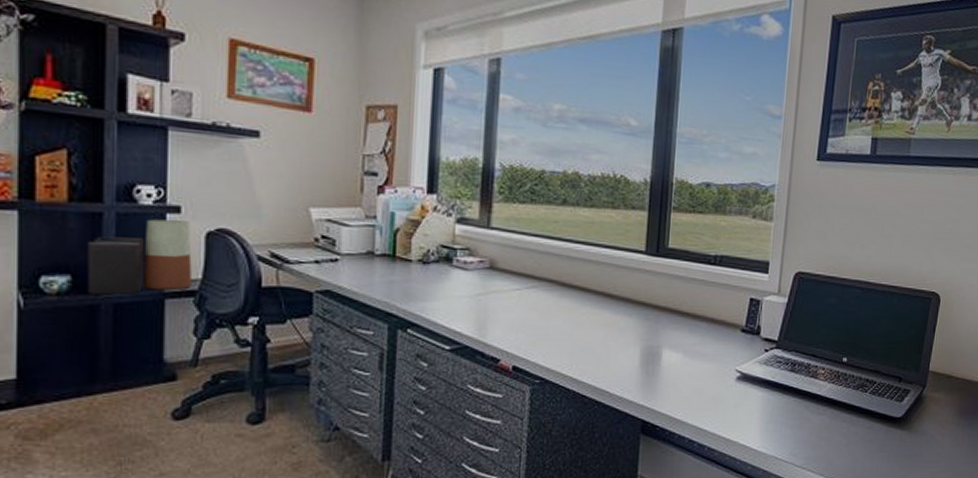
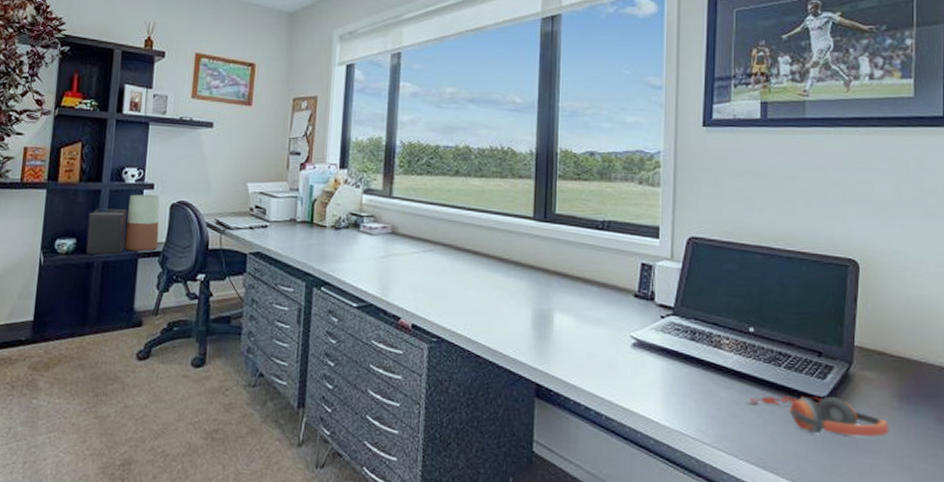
headphones: none [834,416,949,450] -> present [746,396,890,438]

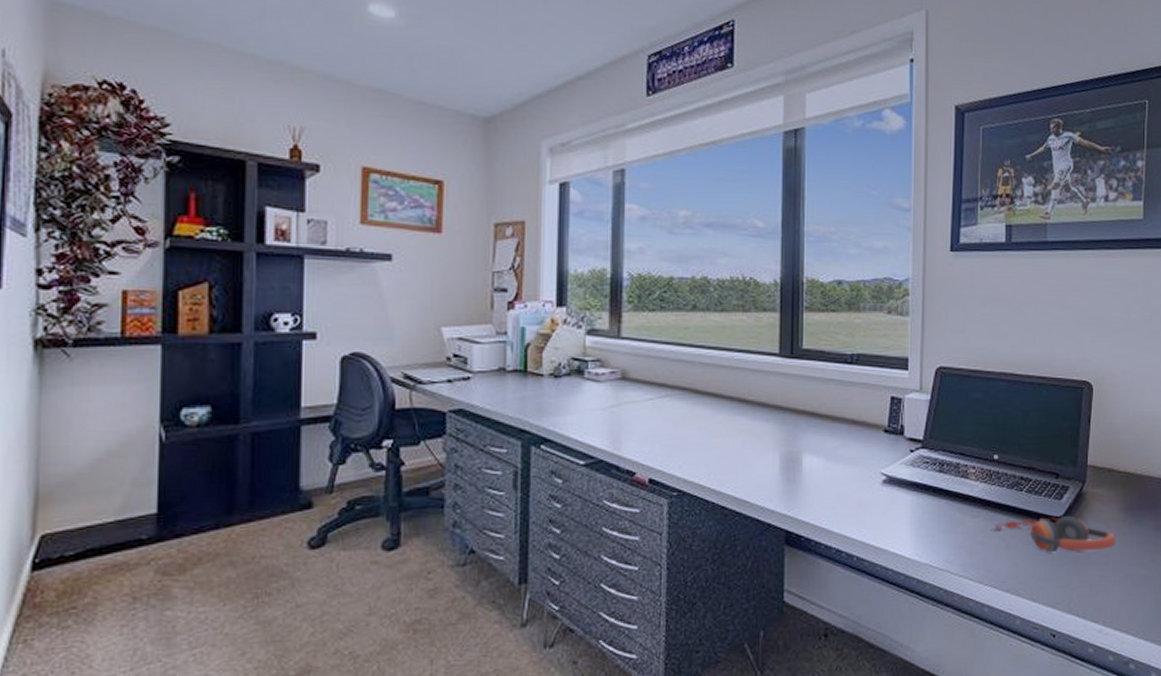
books: present [85,208,127,255] -> none [226,366,282,425]
vase: present [123,194,160,252] -> none [280,346,327,418]

